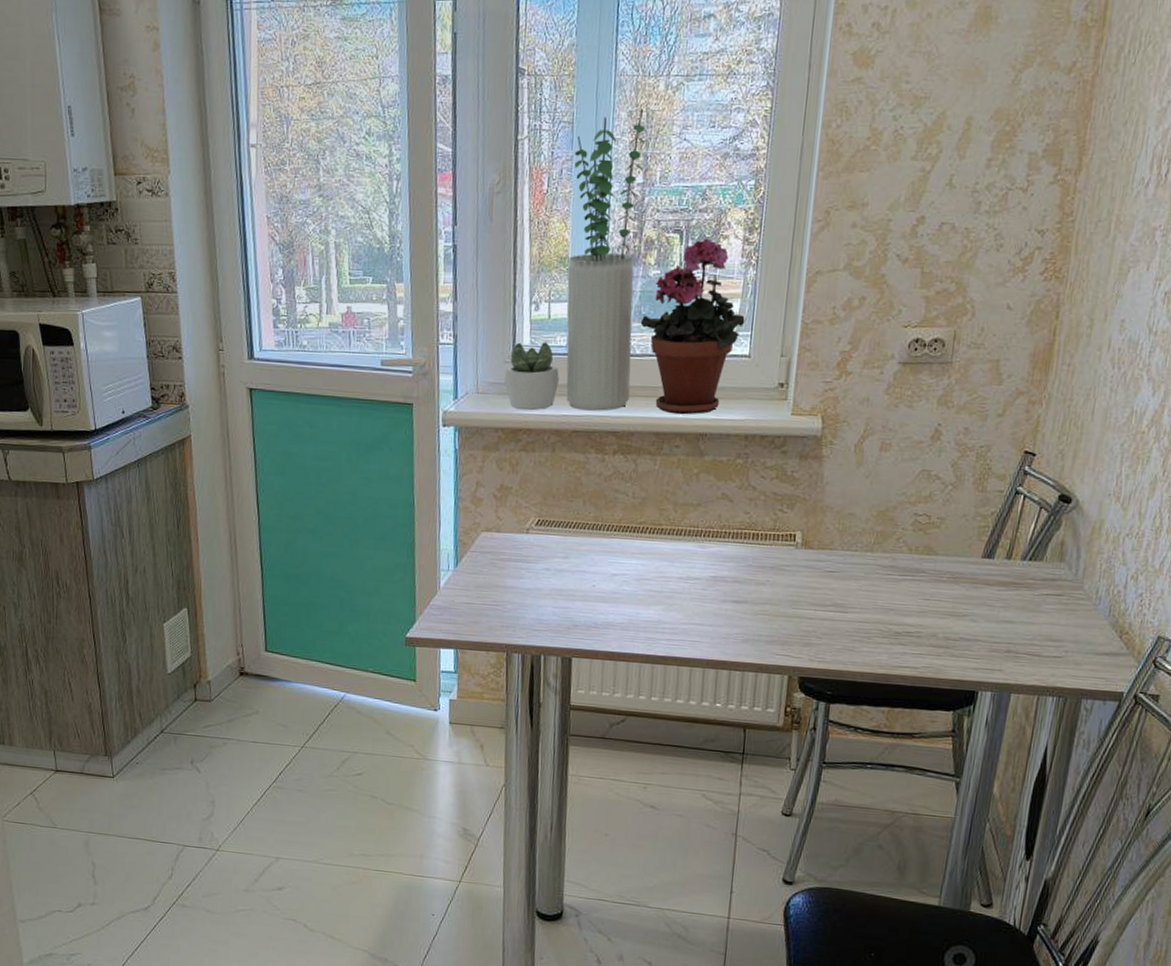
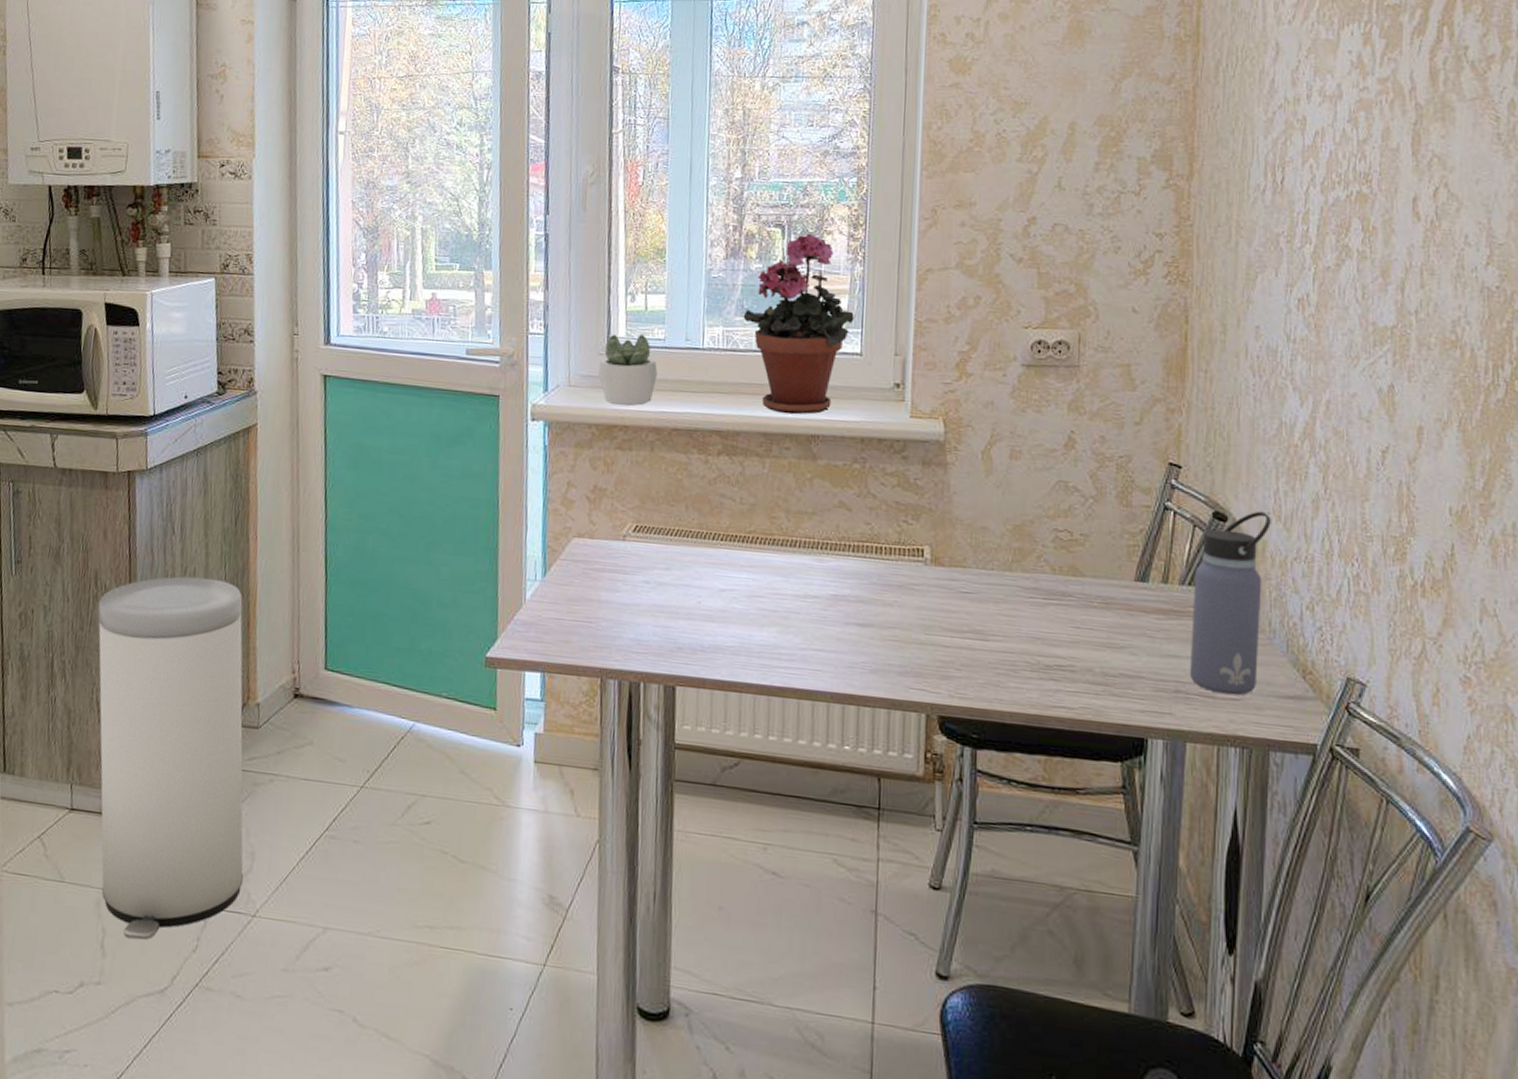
pedal bin: none [61,574,207,871] -> present [98,576,244,940]
vase: present [566,108,646,411] -> none [664,106,743,409]
water bottle: none [1020,493,1111,654] -> present [1189,511,1271,696]

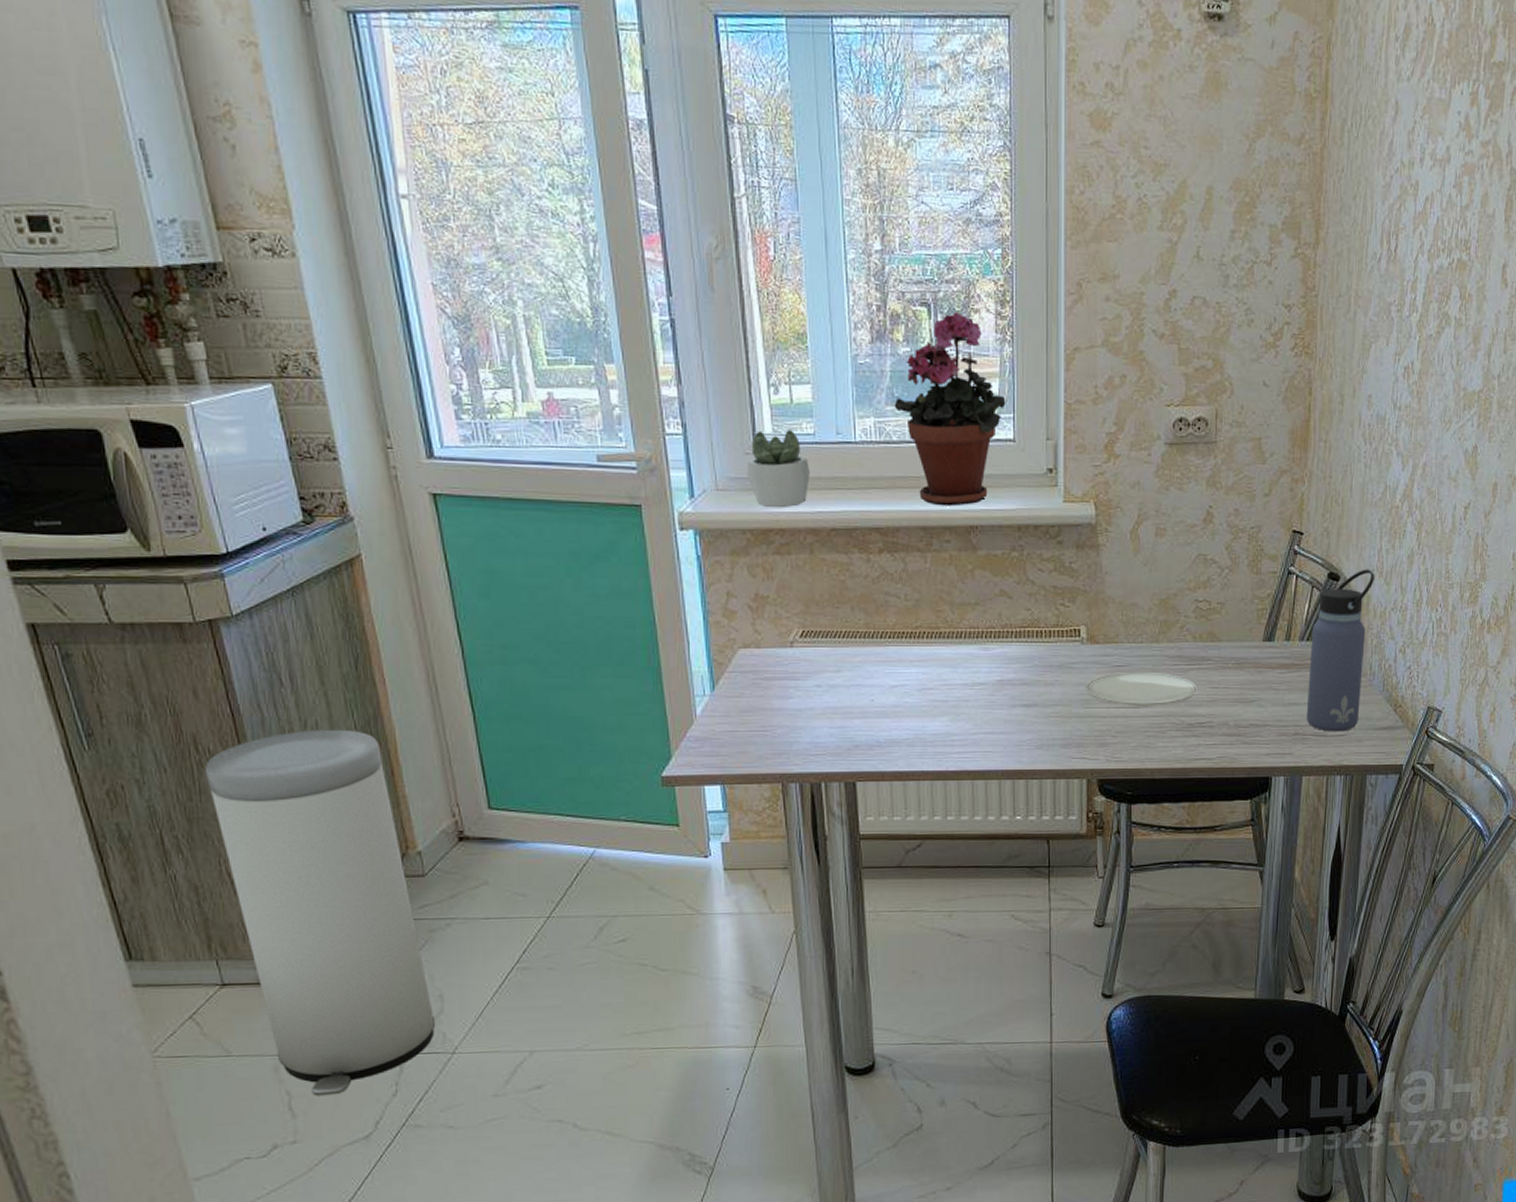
plate: none [927,599,1056,641] -> present [1085,671,1197,706]

